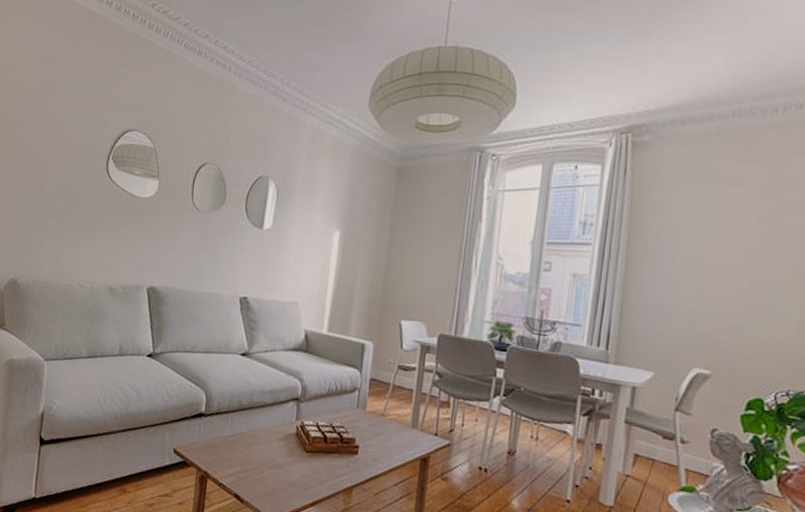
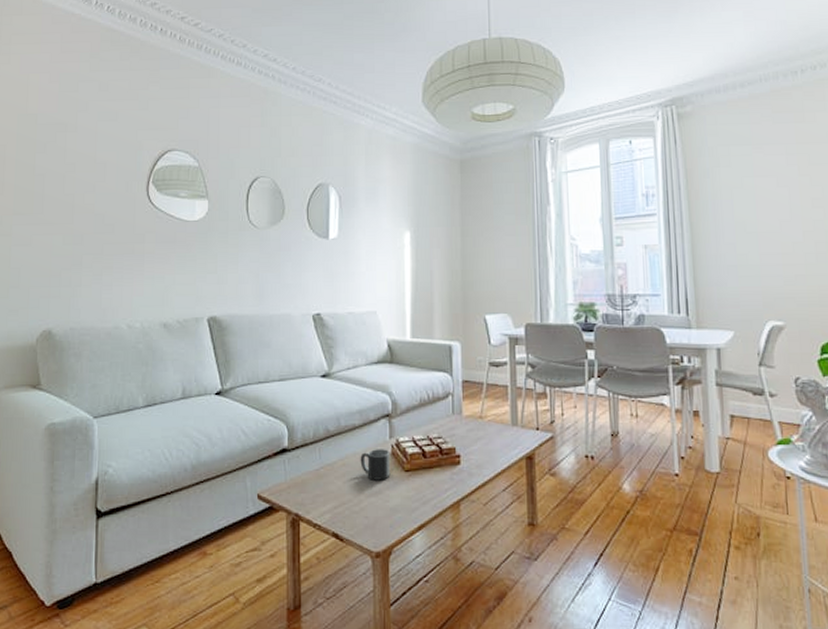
mug: none [266,427,295,457] -> present [360,449,391,480]

